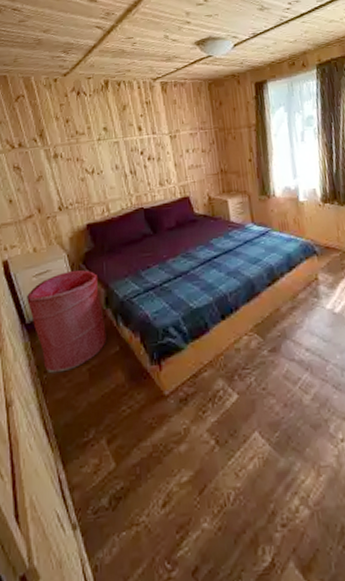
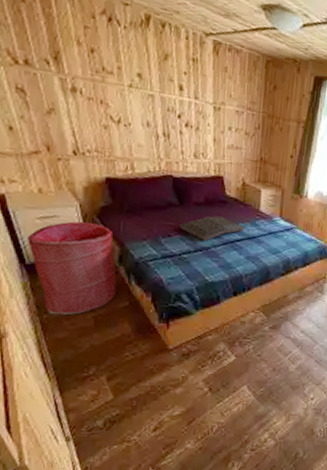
serving tray: none [156,236,220,265] -> present [179,216,246,241]

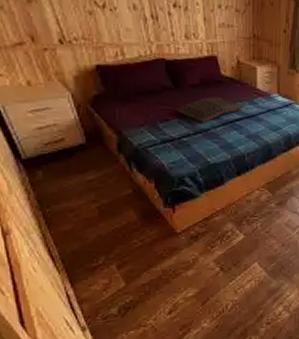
laundry hamper: present [26,221,117,316] -> none [20,111,118,208]

